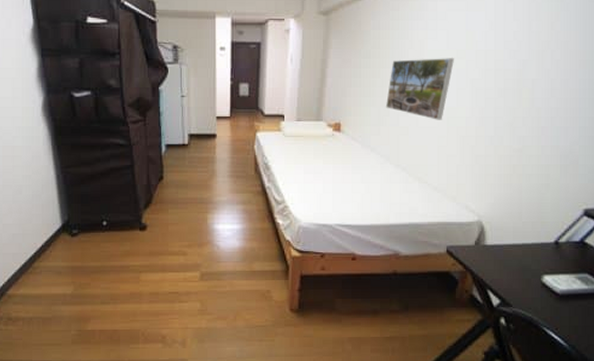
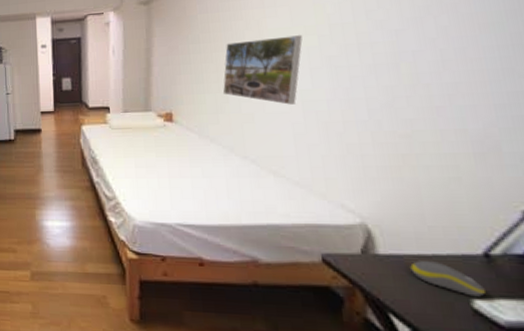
computer mouse: none [507,249,551,274] -> present [410,261,485,297]

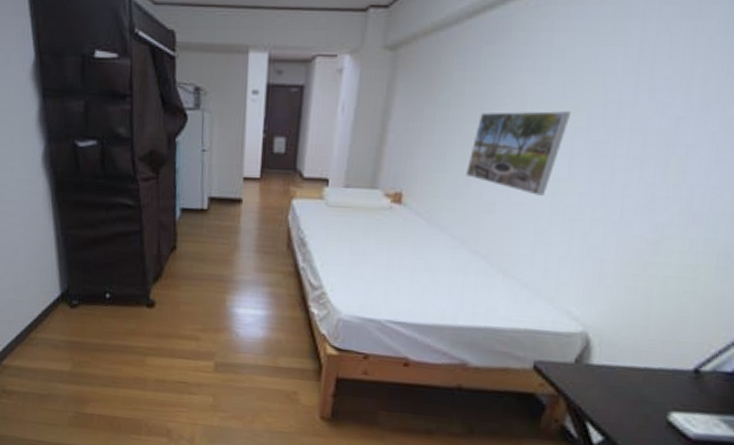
computer mouse: present [410,261,485,297] -> none [619,373,685,411]

